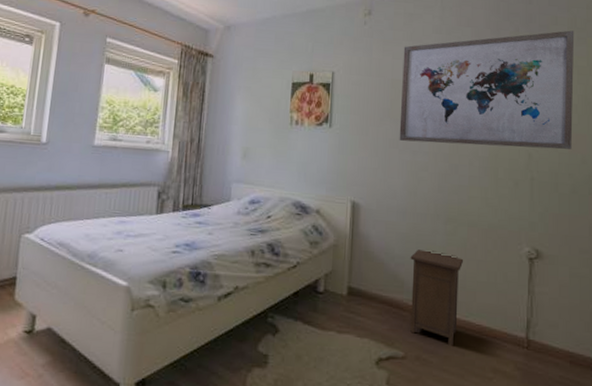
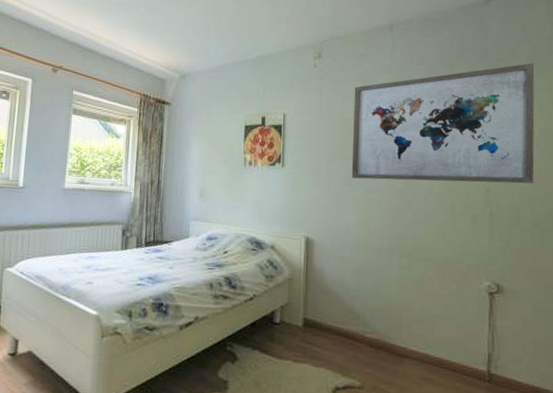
nightstand: present [410,249,463,346] -> none [365,283,419,378]

